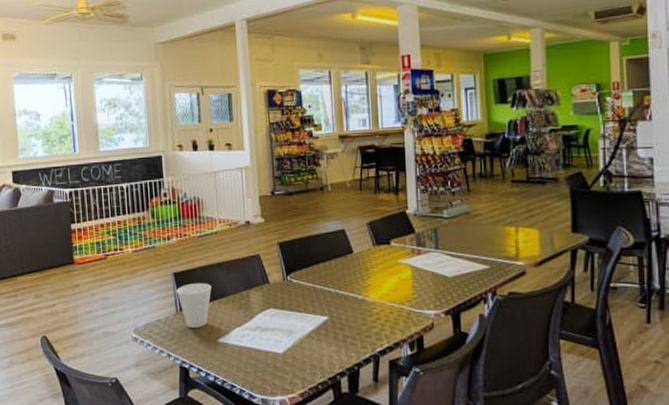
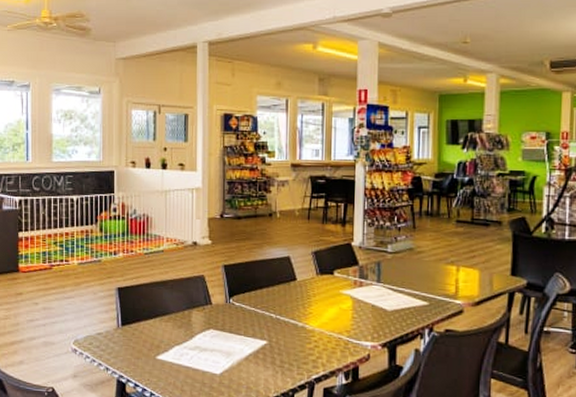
cup: present [177,283,212,328] -> none [119,299,154,344]

